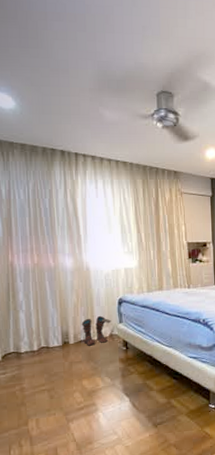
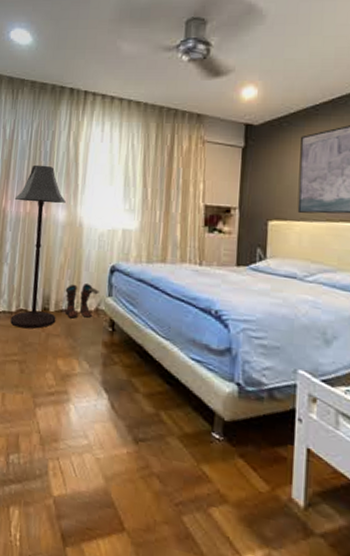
floor lamp: none [20,220,77,363] -> present [10,164,66,329]

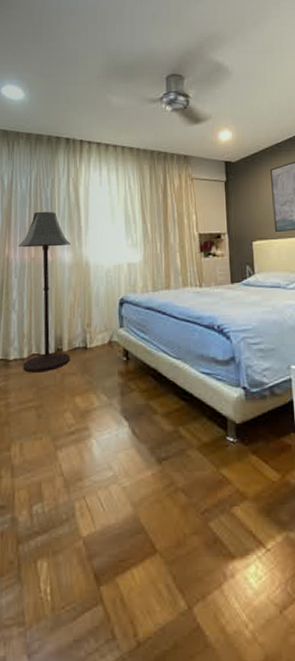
boots: present [65,283,99,319] -> none [77,318,111,355]

